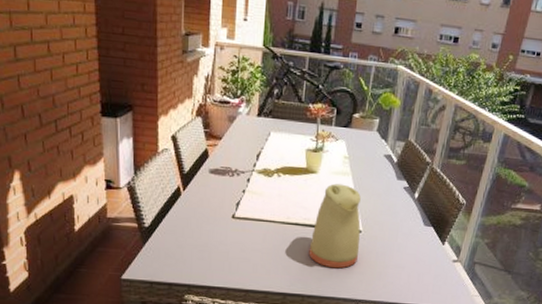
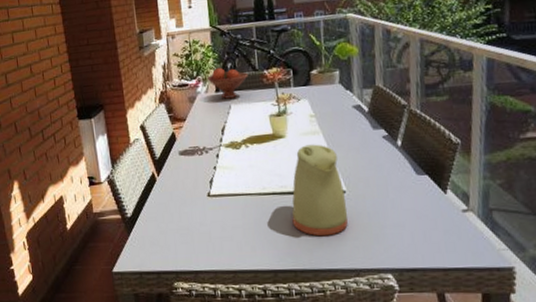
fruit bowl: none [250,91,293,126] -> present [206,67,248,99]

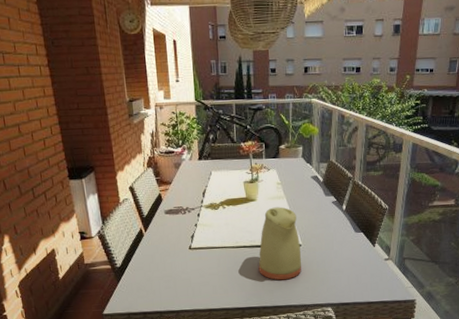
fruit bowl: present [206,67,248,99] -> none [191,138,227,166]

